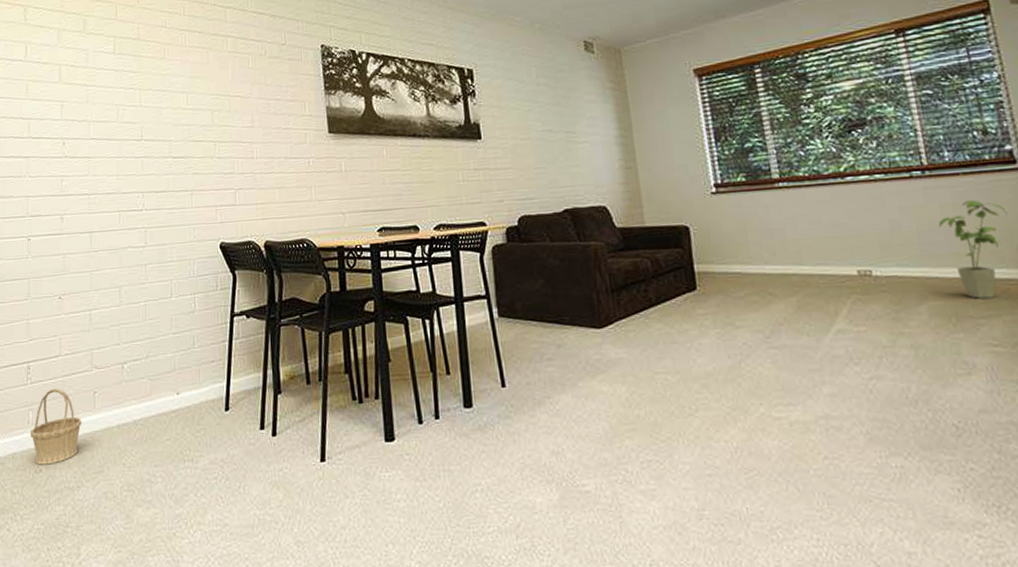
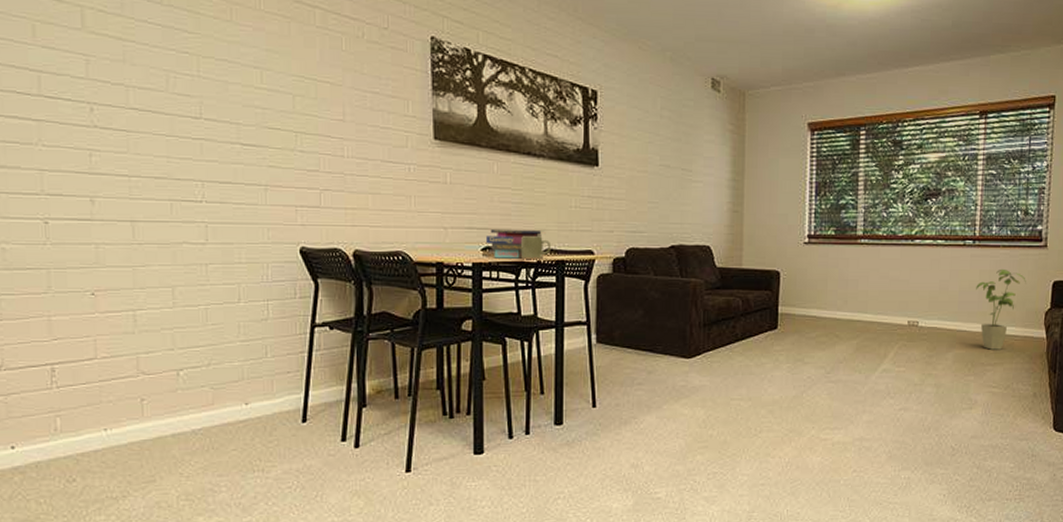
basket: present [30,388,82,465] -> none [58,394,127,474]
books: none [380,207,437,238] -> present [485,228,546,259]
mug: none [413,212,444,237] -> present [520,236,552,260]

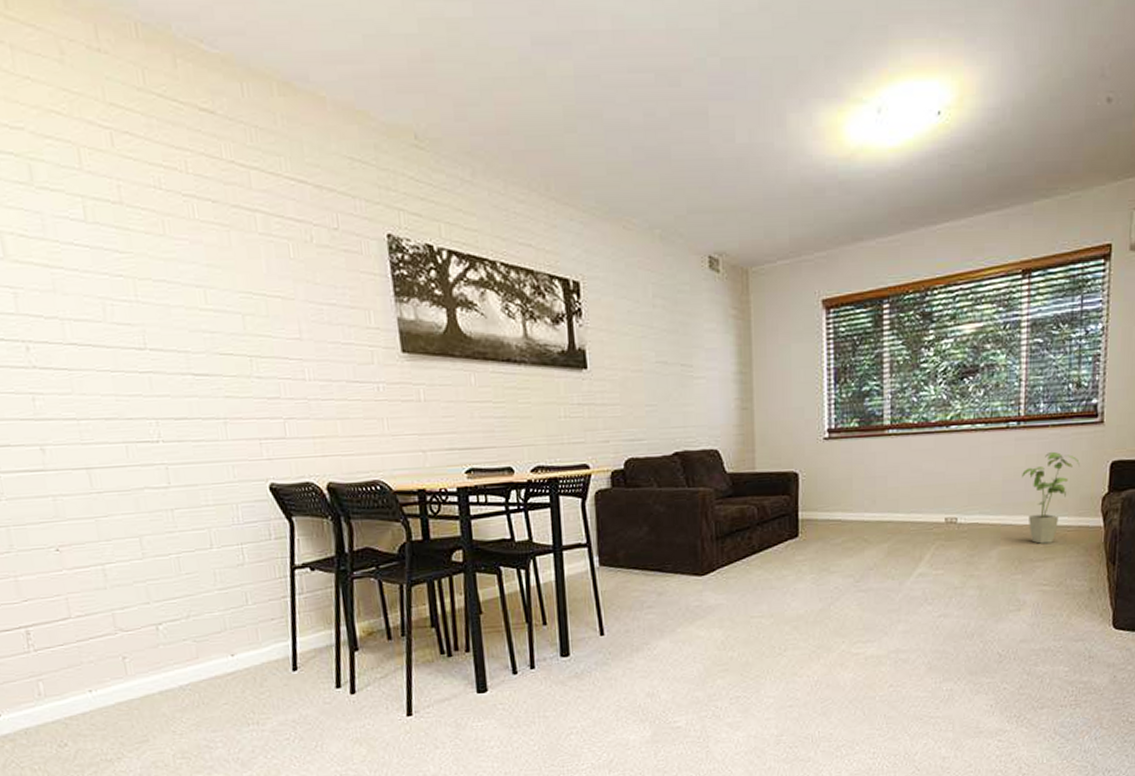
books: present [485,228,546,259] -> none [468,446,535,481]
mug: present [520,236,552,260] -> none [507,453,542,481]

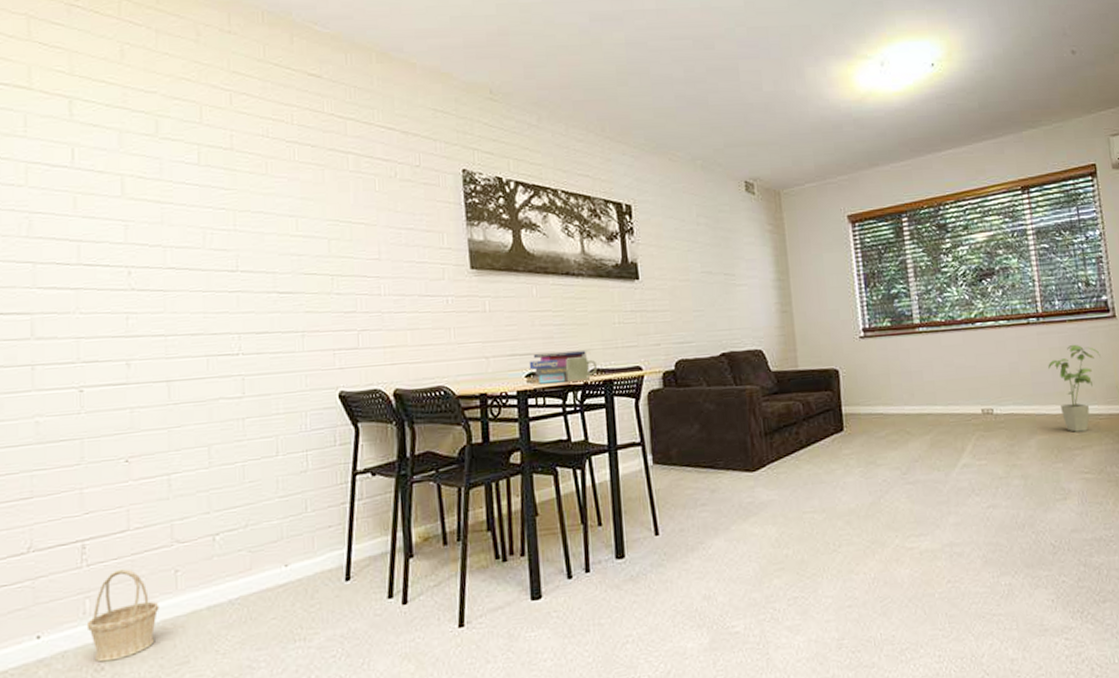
basket: none [43,654,113,739] -> present [86,569,159,662]
books: none [468,446,535,481] -> present [529,350,591,384]
mug: none [507,453,542,481] -> present [565,357,598,383]

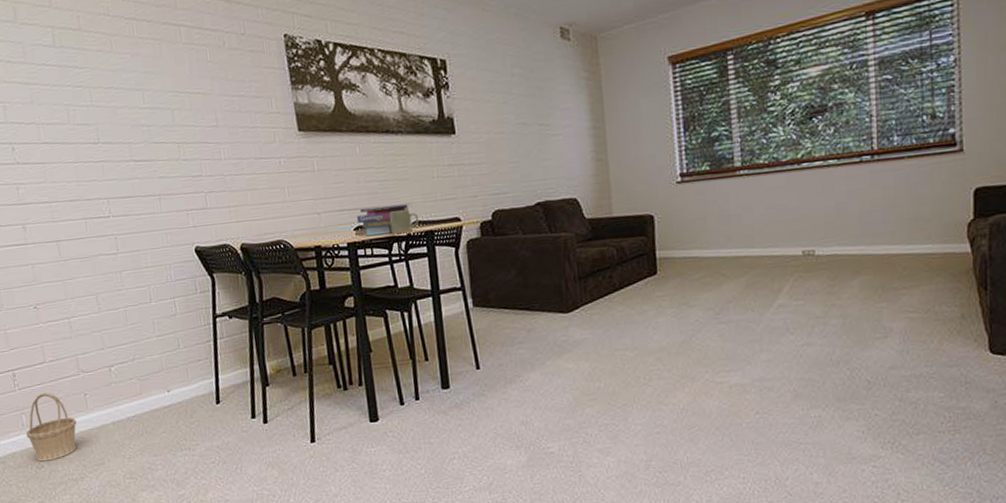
house plant: present [1048,344,1101,432] -> none [879,181,941,272]

